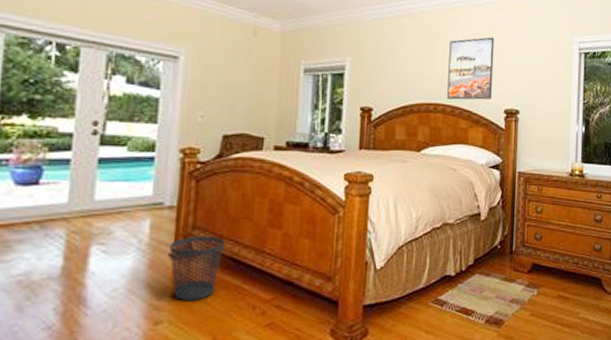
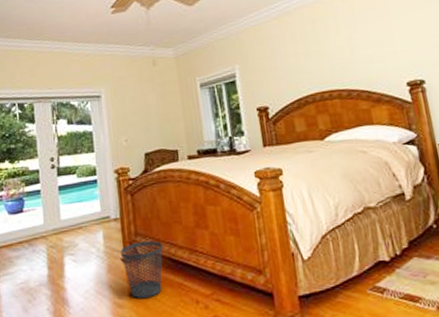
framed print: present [447,37,495,100] -> none [331,13,390,84]

